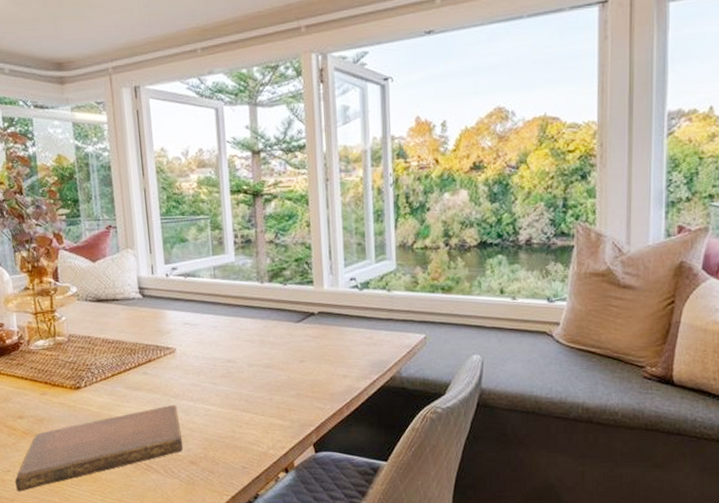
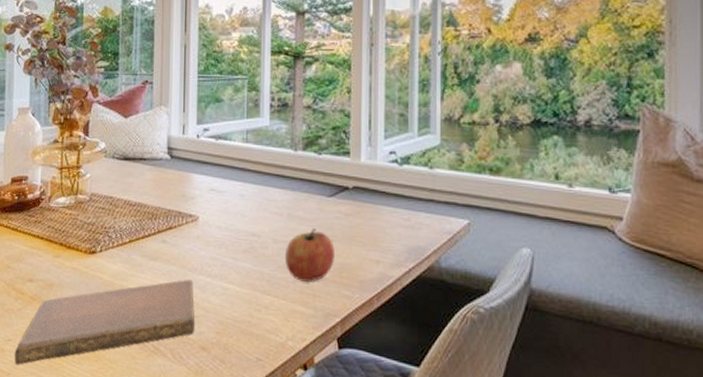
fruit: none [259,351,306,398] -> present [284,228,335,282]

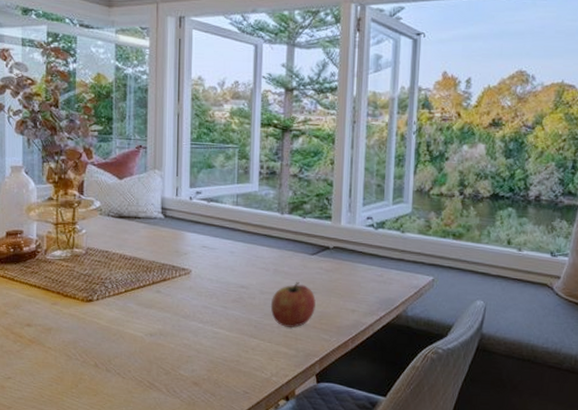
notebook: present [14,279,195,365] -> none [14,324,188,400]

